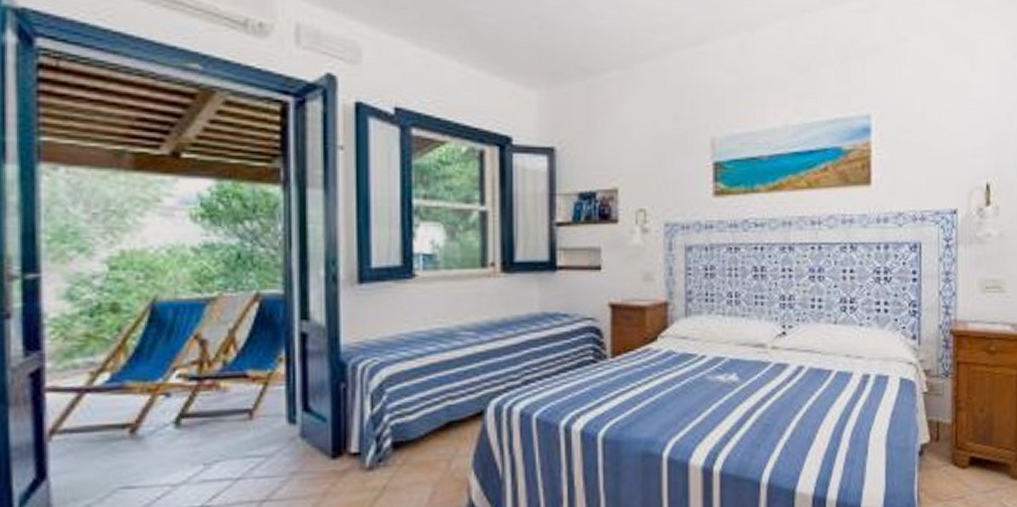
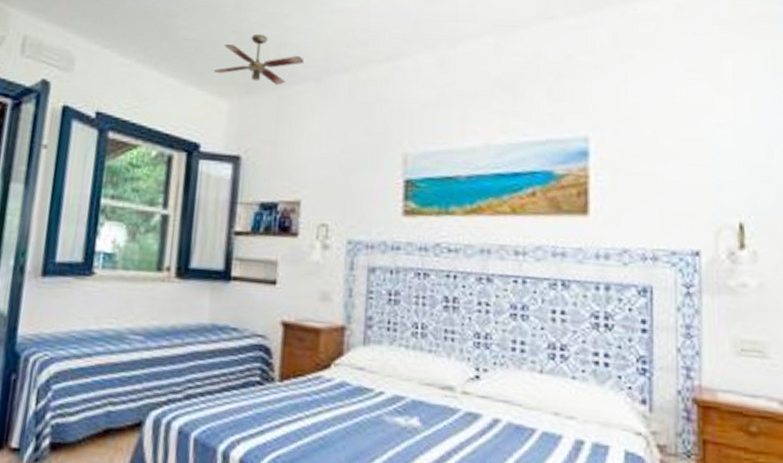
ceiling fan: none [519,19,611,74] -> present [214,33,305,85]

